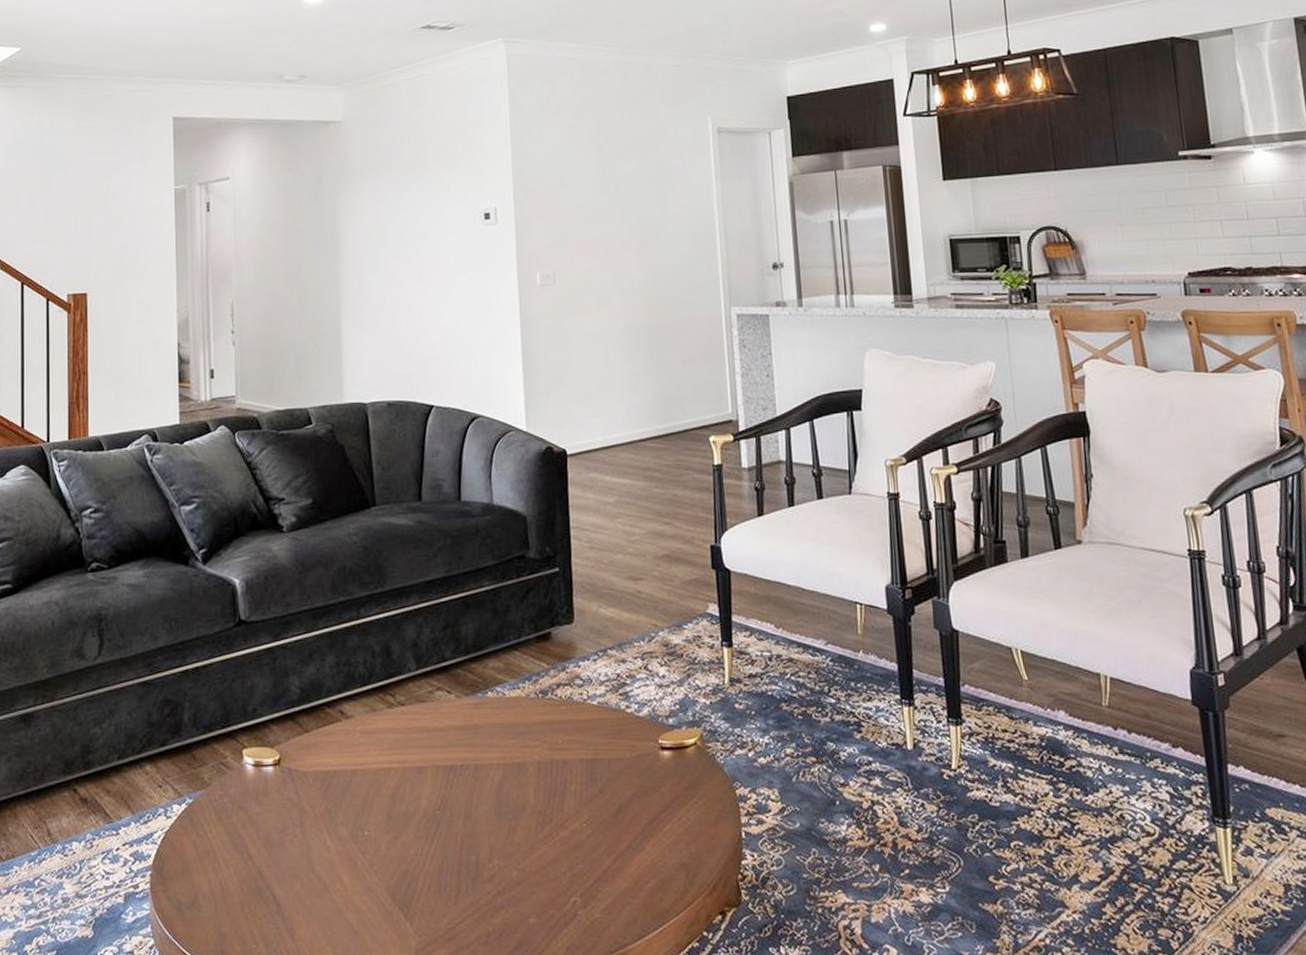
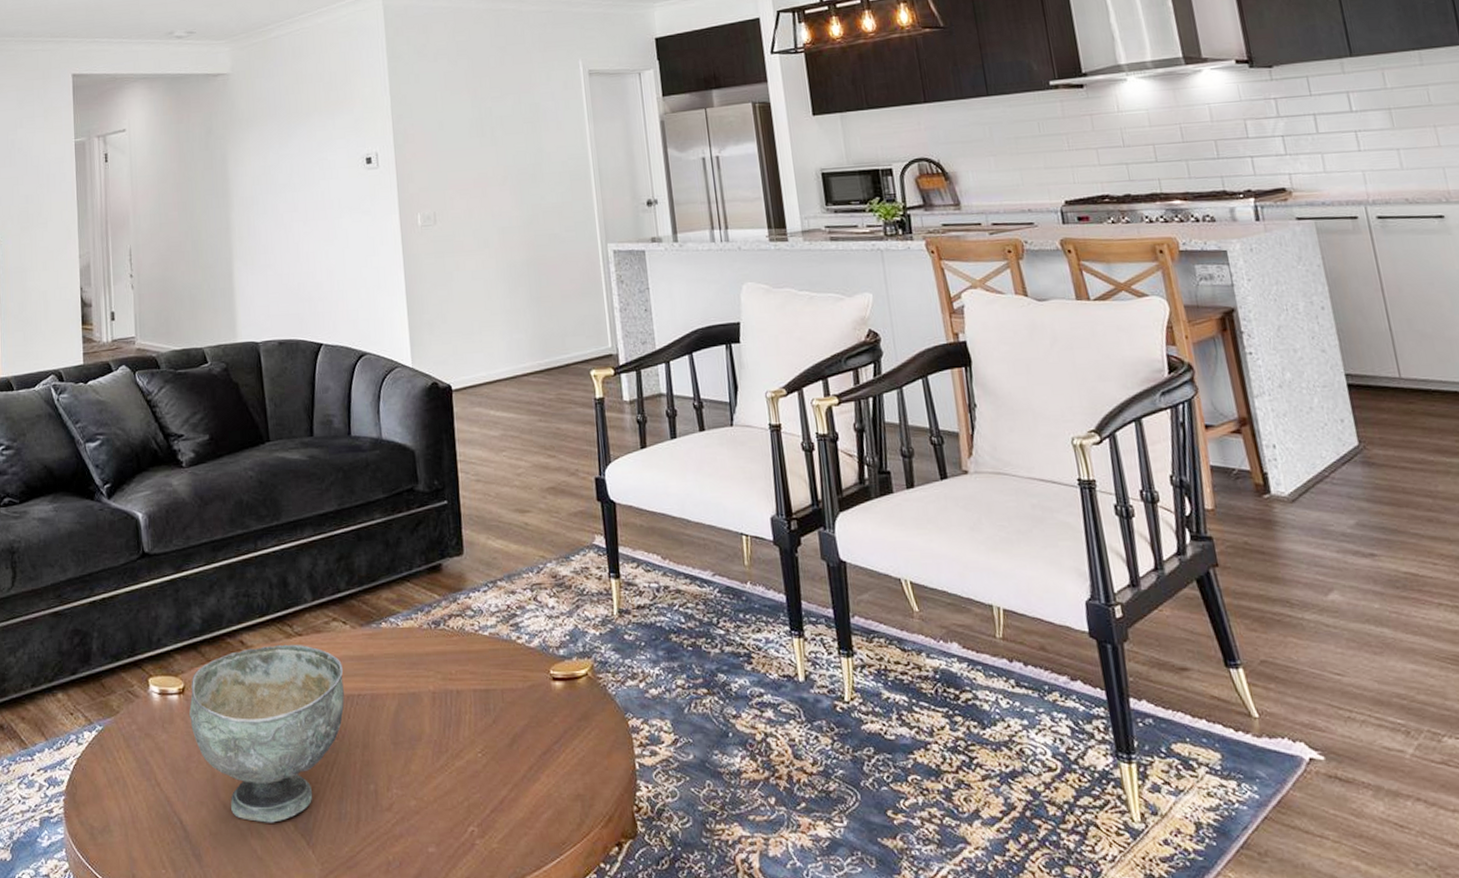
decorative bowl: none [285,714,447,896] -> present [189,644,345,823]

